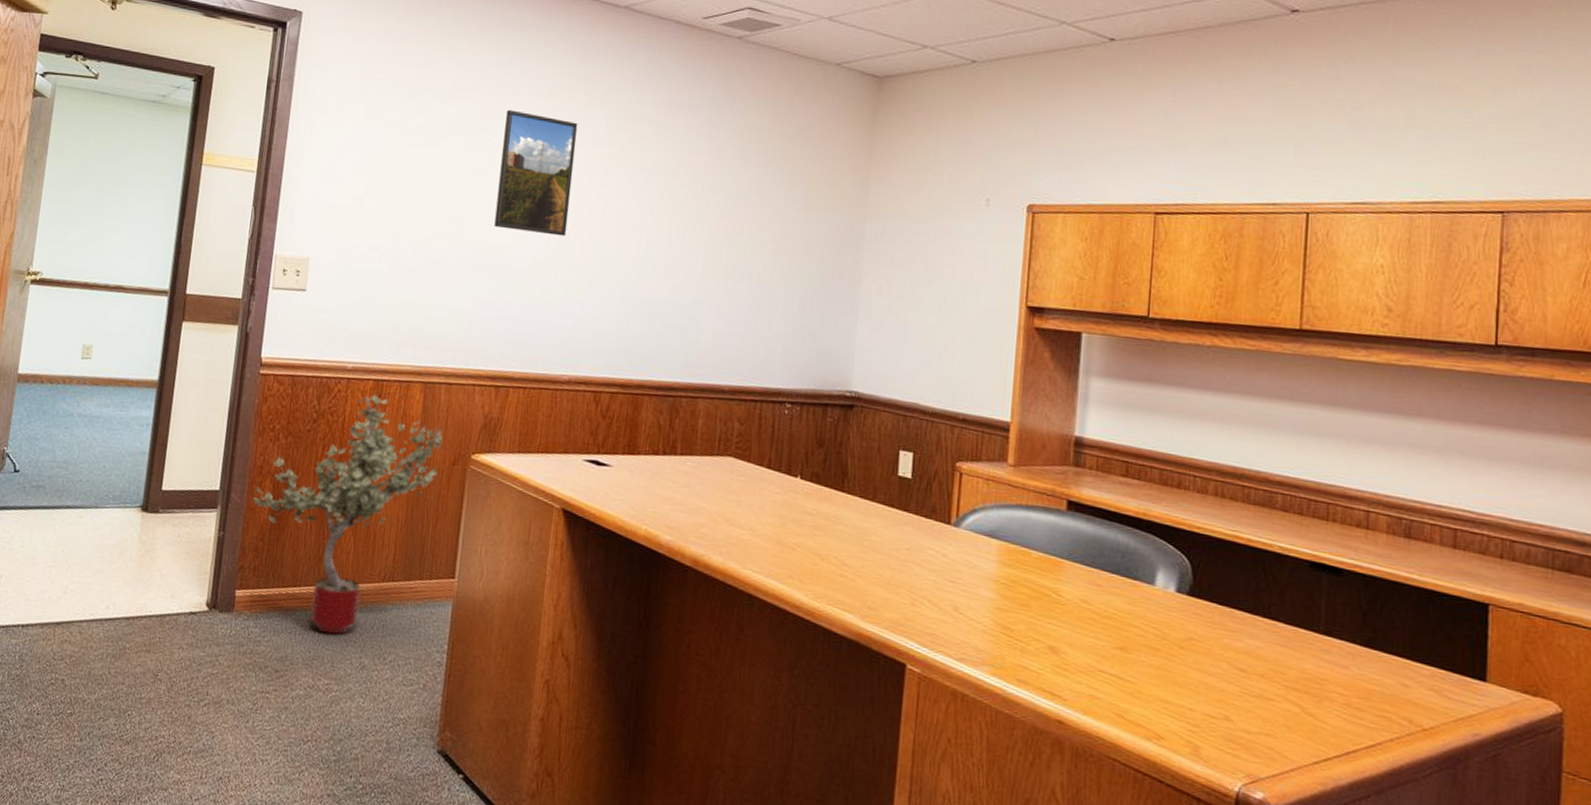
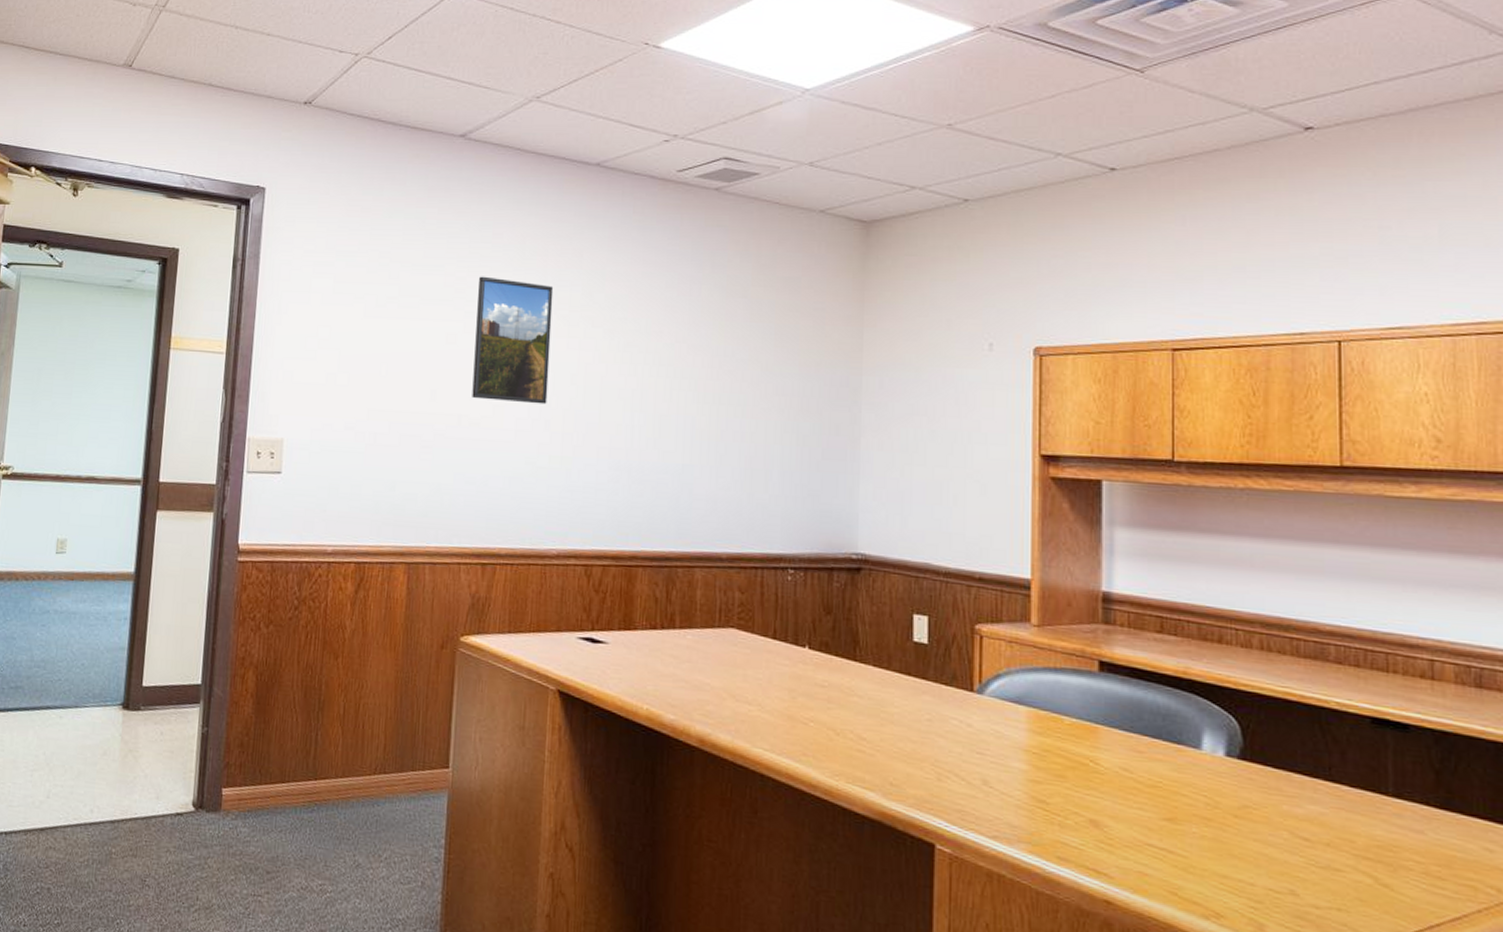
potted tree: present [251,394,443,635] -> none [234,577,430,832]

